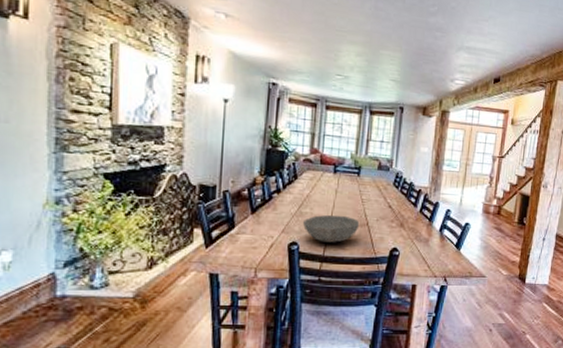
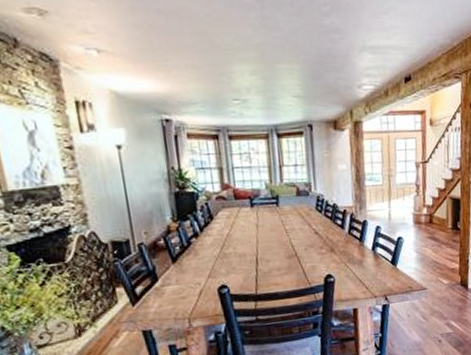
bowl: present [303,214,360,243] -> none [229,250,289,281]

